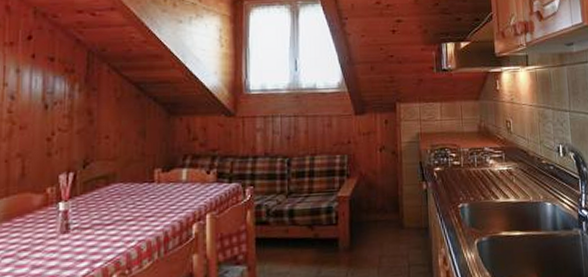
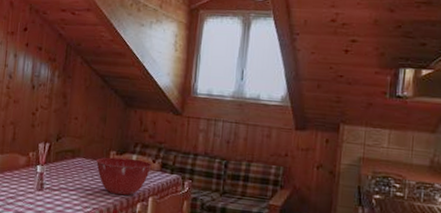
mixing bowl: none [138,173,206,220] -> present [96,157,152,196]

